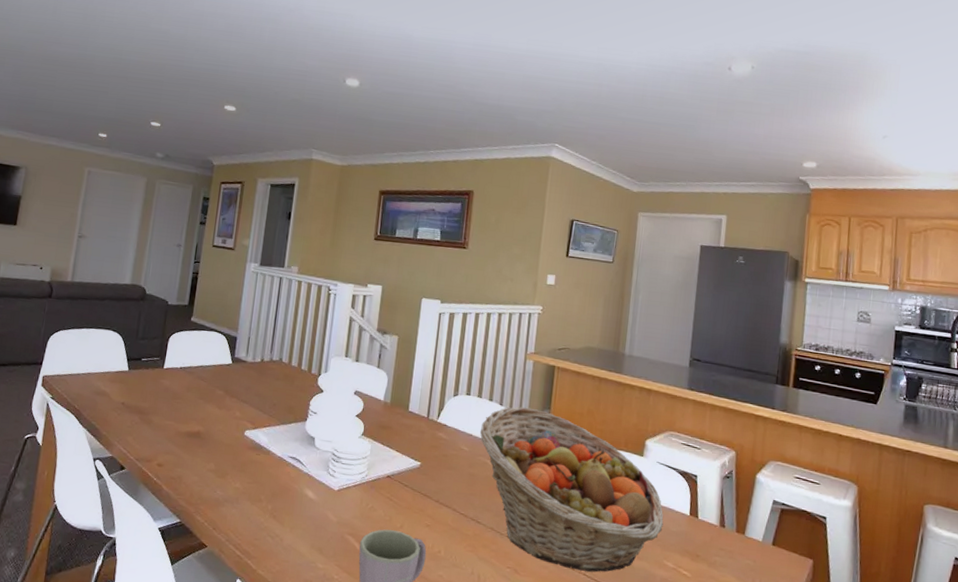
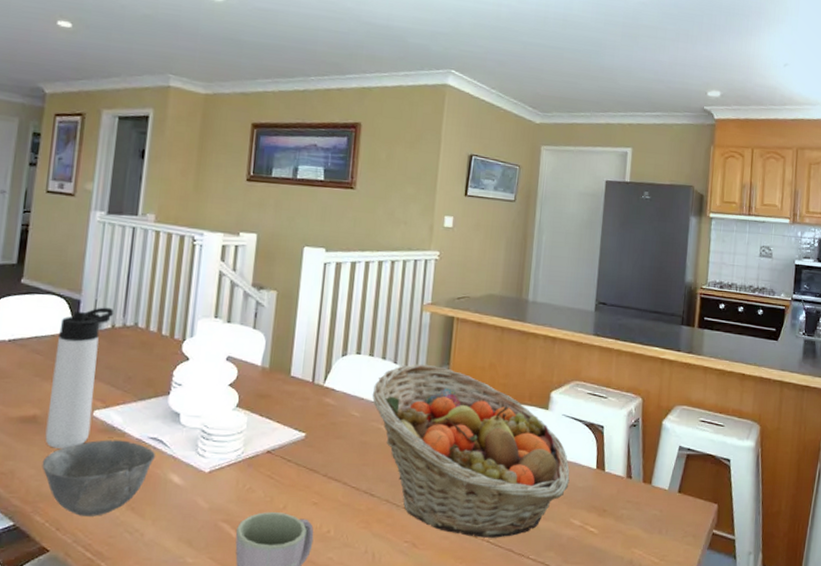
bowl: none [203,456,295,521] -> present [42,439,156,516]
thermos bottle: none [206,343,263,461] -> present [45,307,114,449]

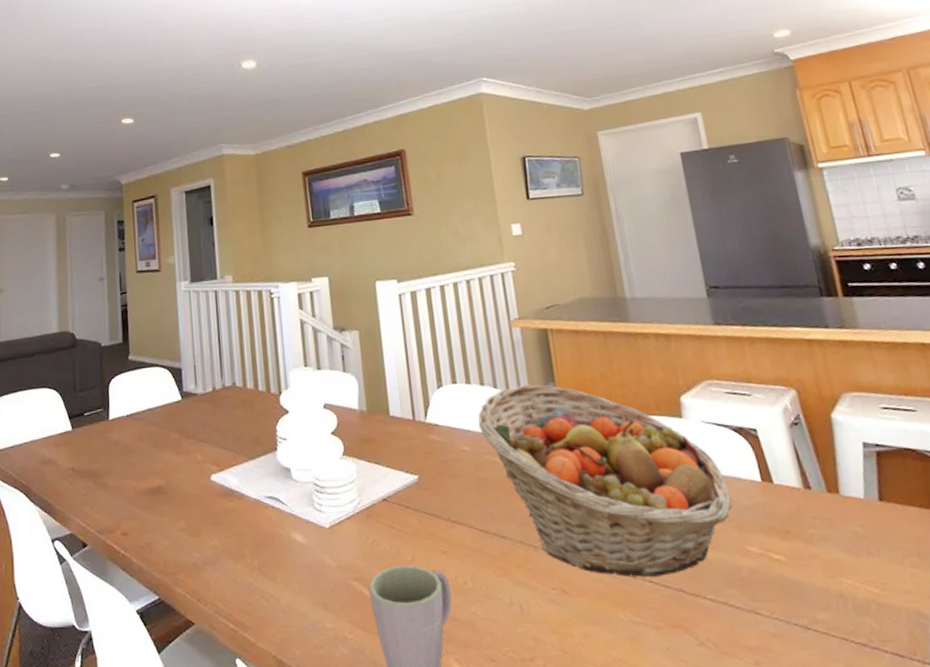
bowl: present [42,439,156,516] -> none [174,502,276,585]
thermos bottle: present [45,307,114,449] -> none [168,371,213,517]

